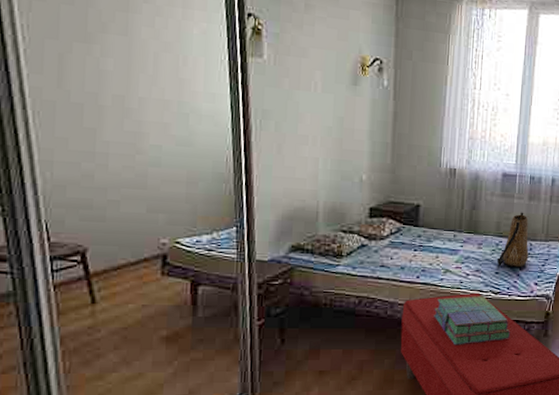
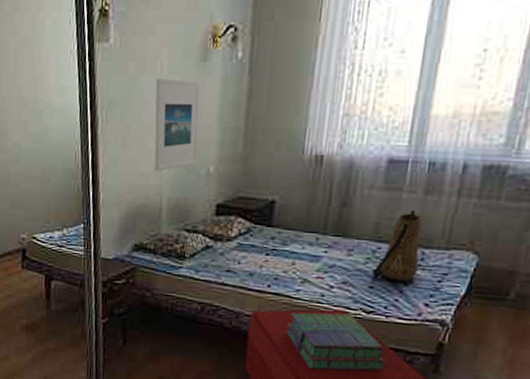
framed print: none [310,95,352,178] -> present [154,78,200,171]

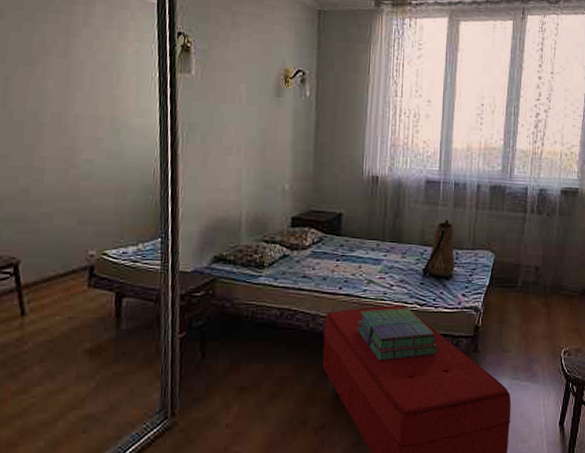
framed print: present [154,78,200,171] -> none [233,107,275,188]

